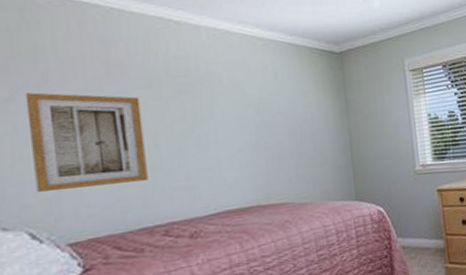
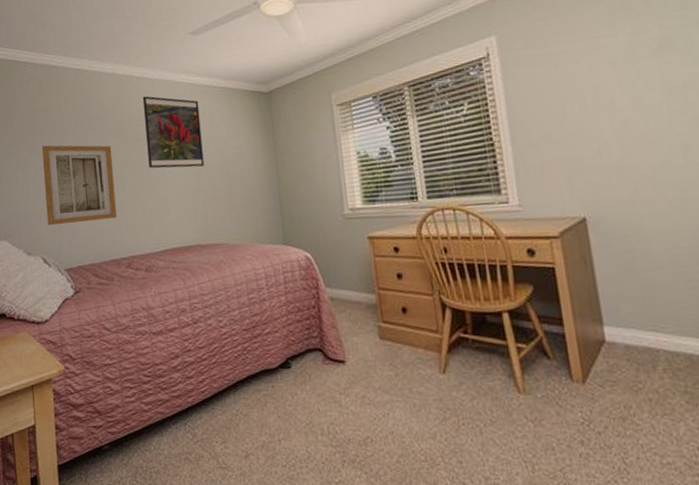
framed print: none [184,44,266,125] -> present [142,96,204,169]

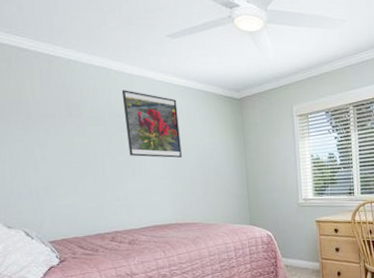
wall art: present [41,145,117,225] -> none [15,127,99,202]

